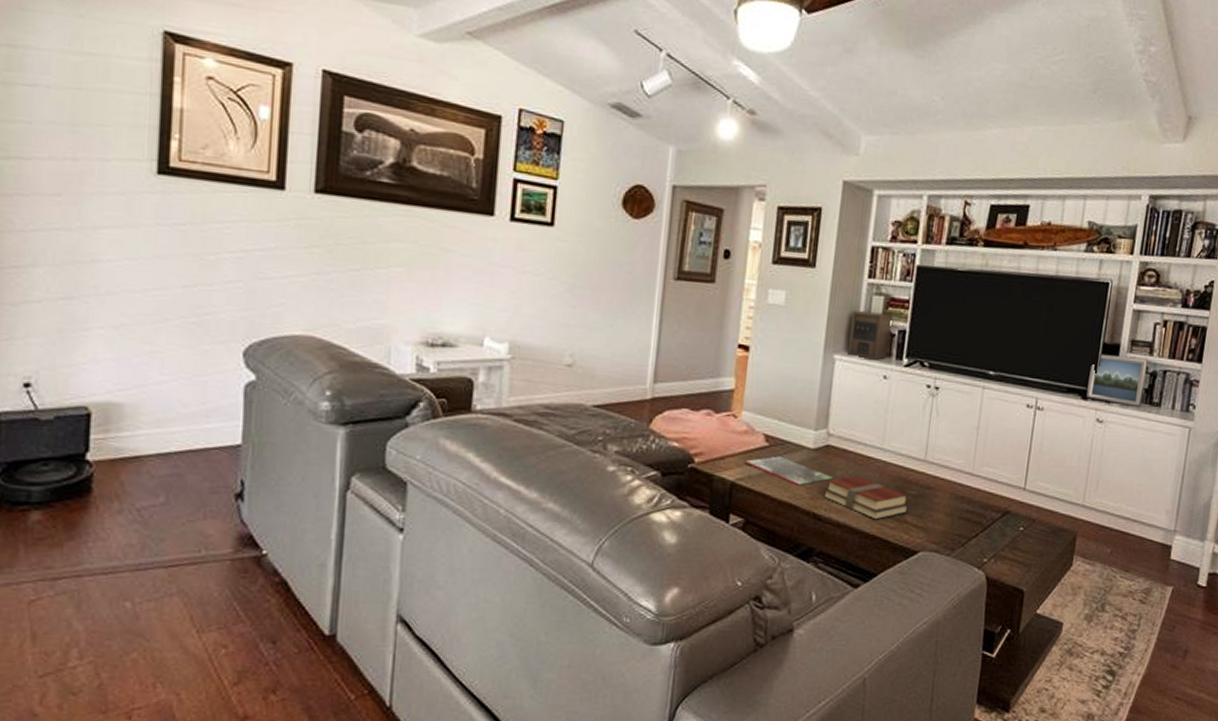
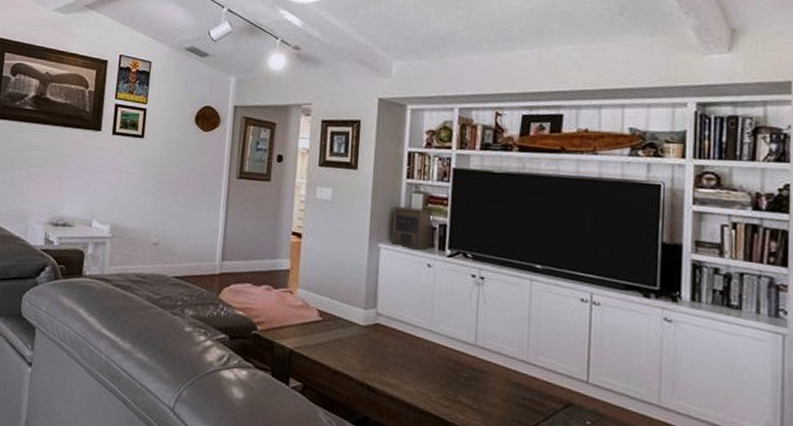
magazine: present [745,456,833,487] -> none [301,329,384,359]
books: present [824,475,908,520] -> none [376,353,461,398]
picture frame: present [1085,353,1148,408] -> none [647,253,718,310]

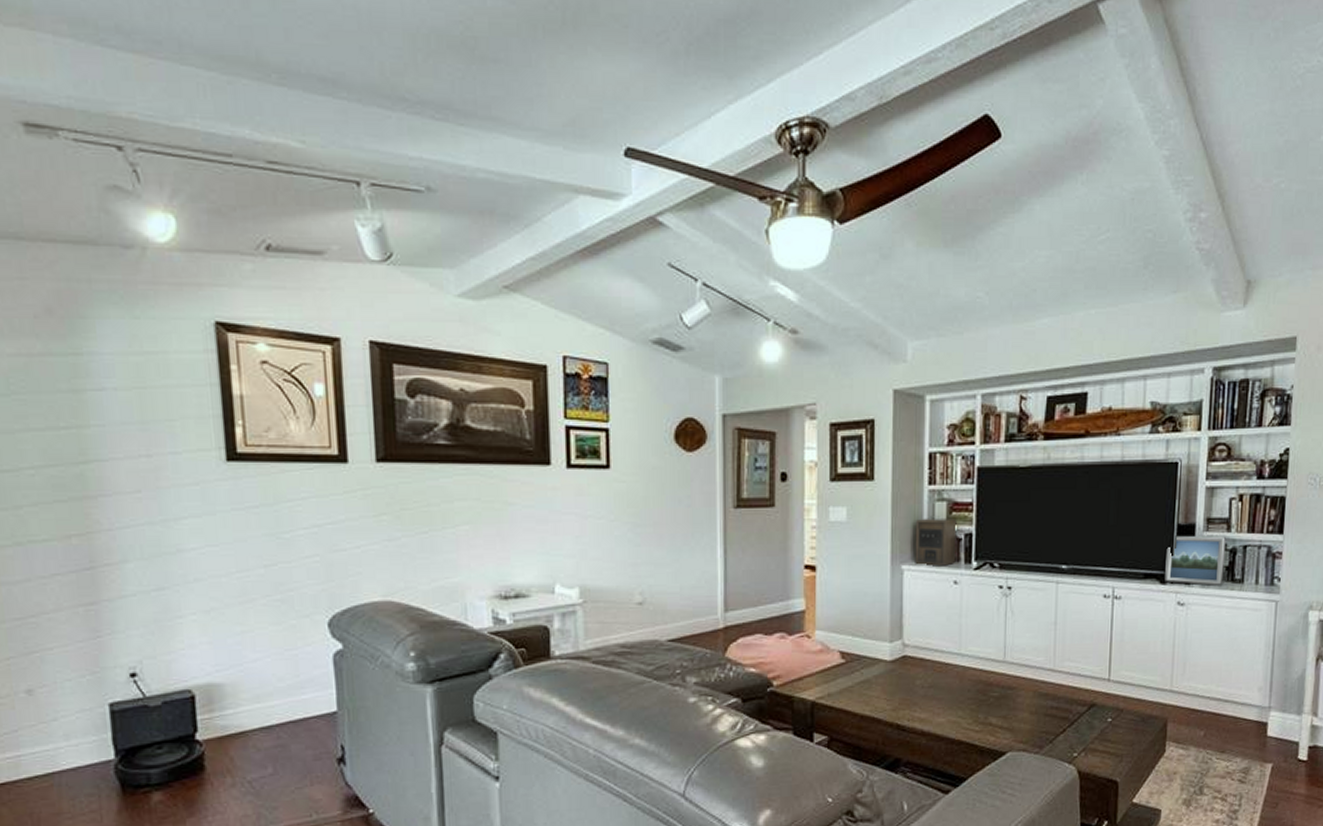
picture frame: none [647,253,718,310] -> present [1163,535,1226,587]

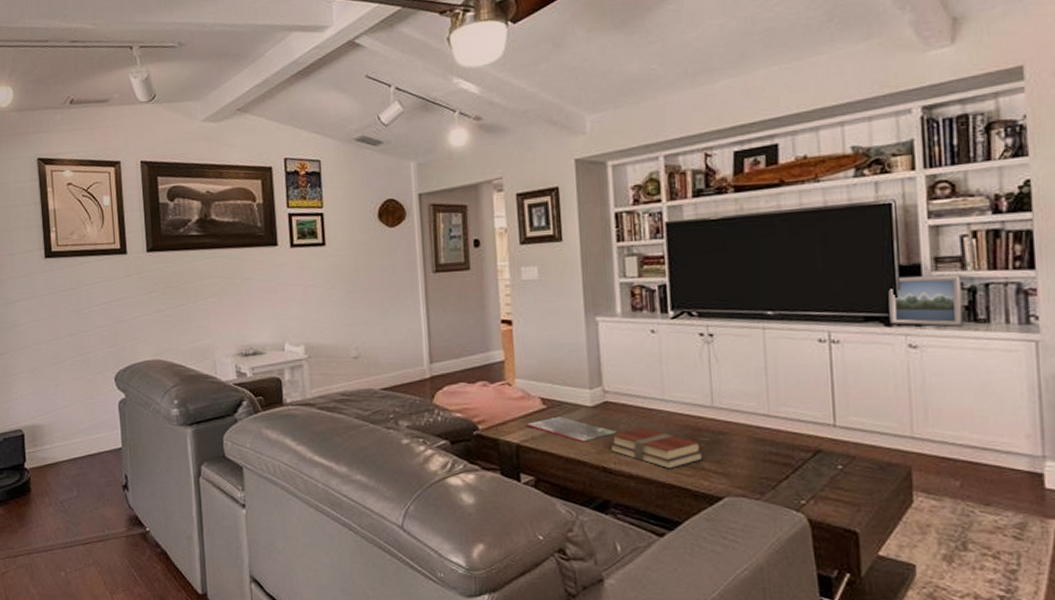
magazine: none [823,671,913,700] -> present [526,416,617,443]
books: none [905,683,992,725] -> present [610,427,703,469]
speaker: present [915,519,957,566] -> none [606,272,651,317]

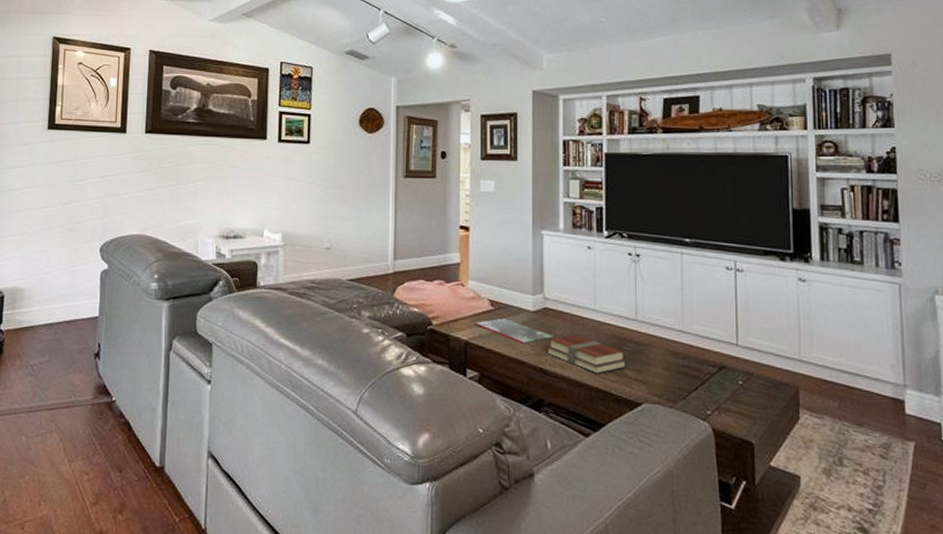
picture frame: present [888,275,964,327] -> none [783,218,843,267]

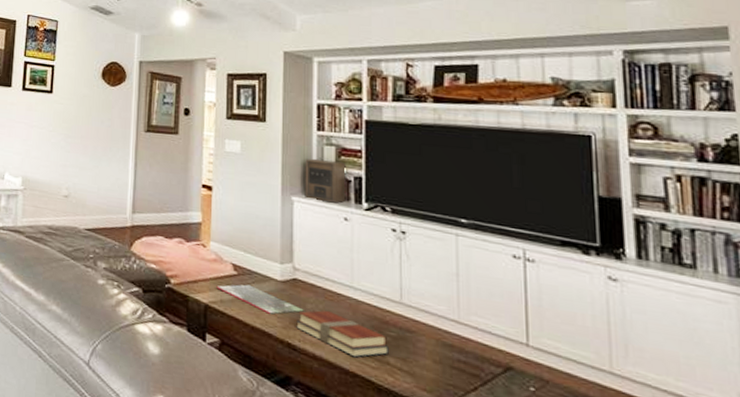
speaker: none [553,193,589,234] -> present [305,159,346,203]

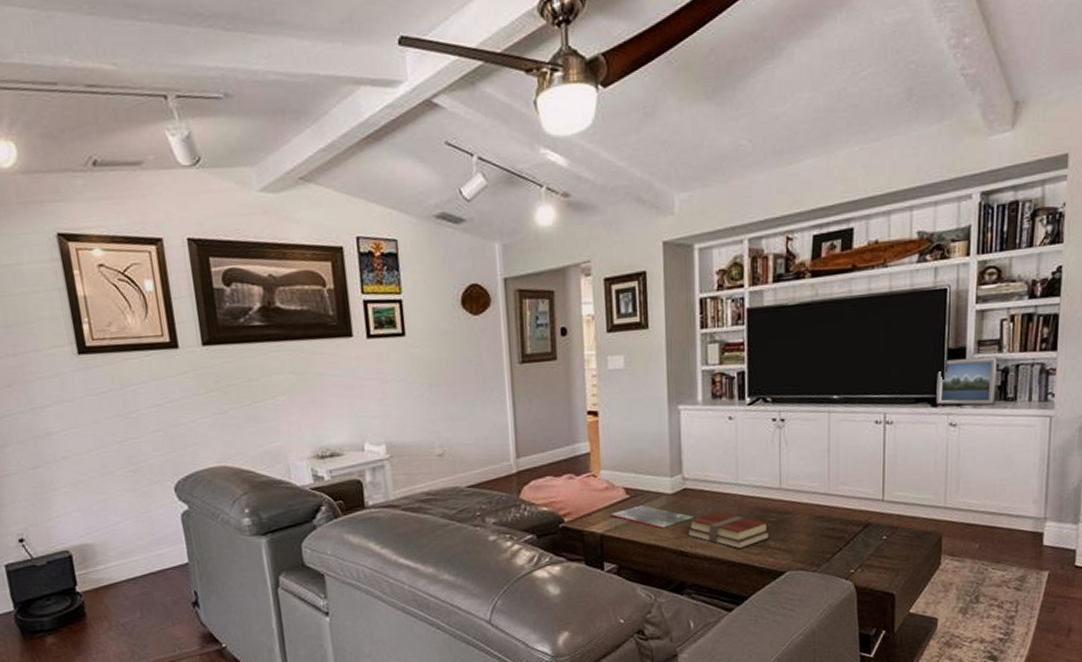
speaker: present [305,159,346,203] -> none [689,359,730,405]
picture frame: none [586,207,668,269] -> present [935,357,997,406]

